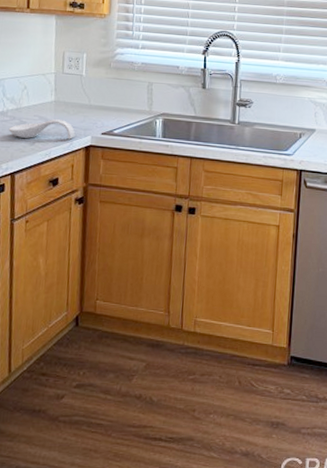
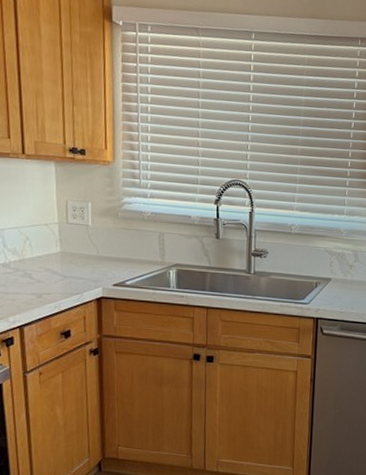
spoon rest: present [8,118,76,140] -> none [12,270,86,291]

